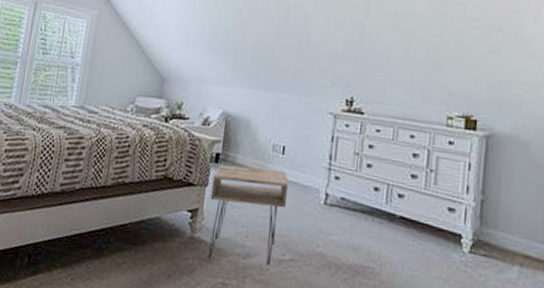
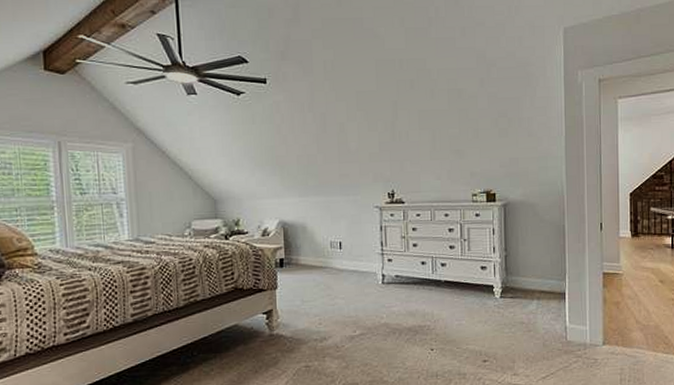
nightstand: present [207,164,289,266] -> none [280,263,351,350]

